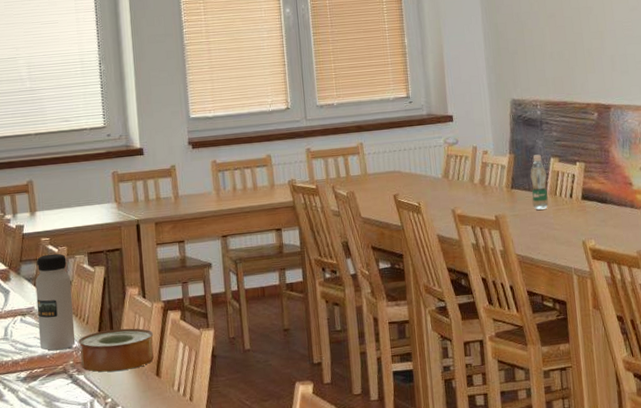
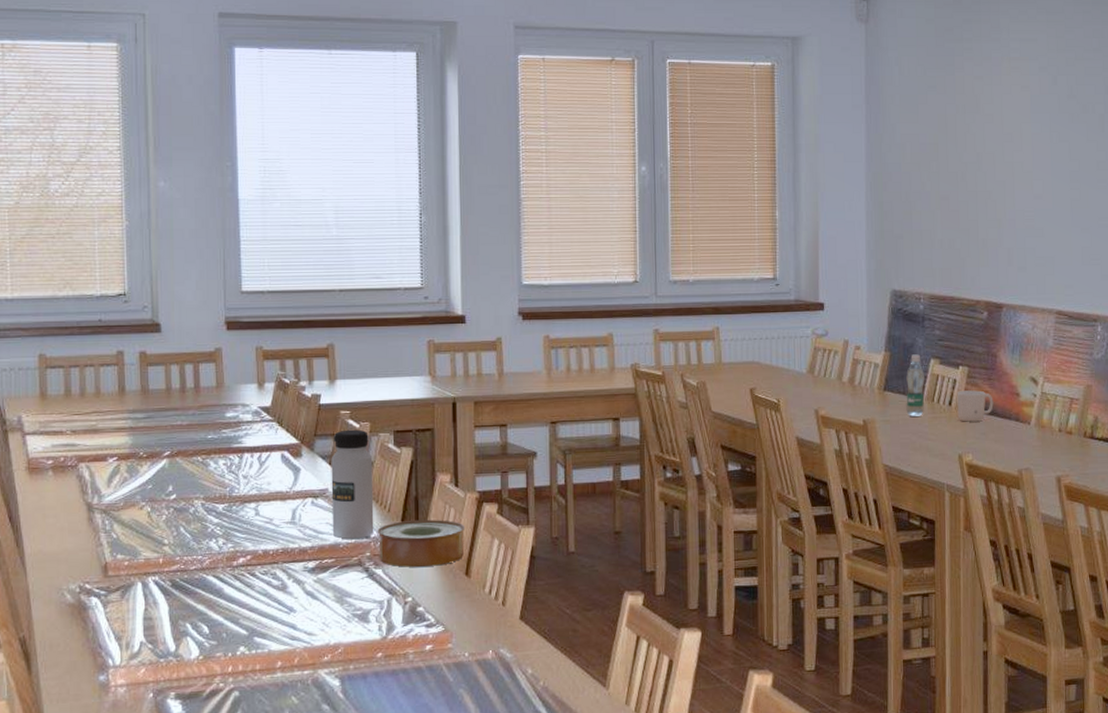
mug: none [576,182,610,212] -> present [957,390,994,422]

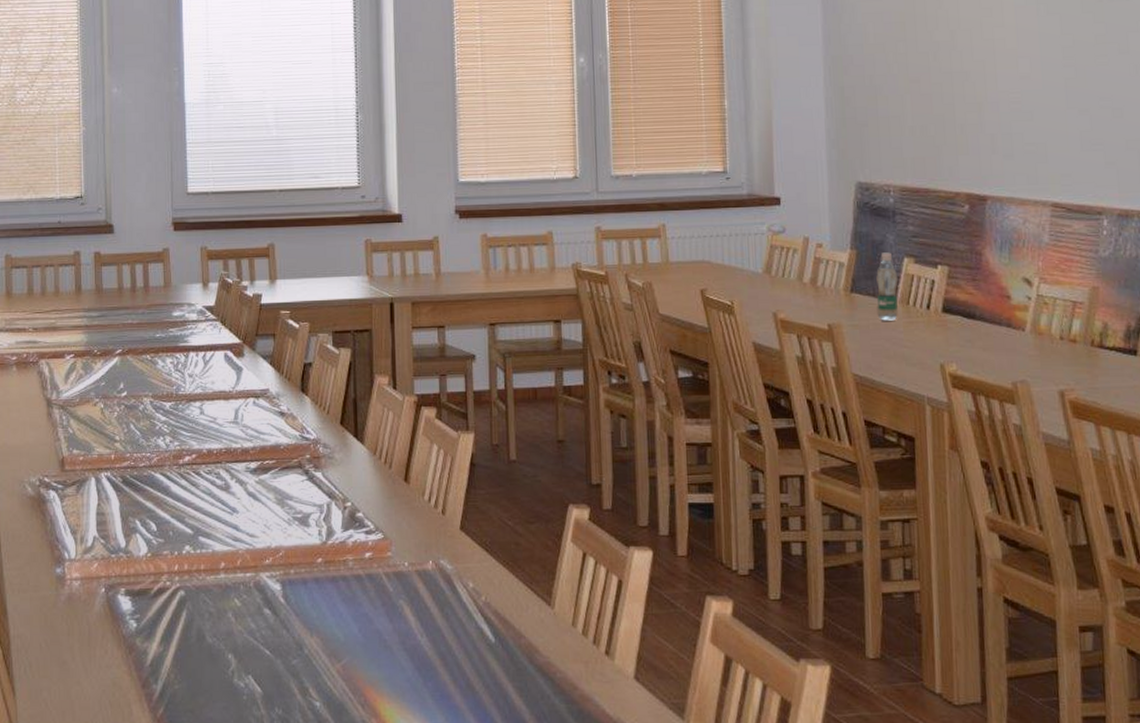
water bottle: present [331,429,374,540] -> none [272,329,314,441]
adhesive tape: present [377,520,466,567] -> none [316,423,404,471]
mug: present [957,390,994,422] -> none [936,292,980,328]

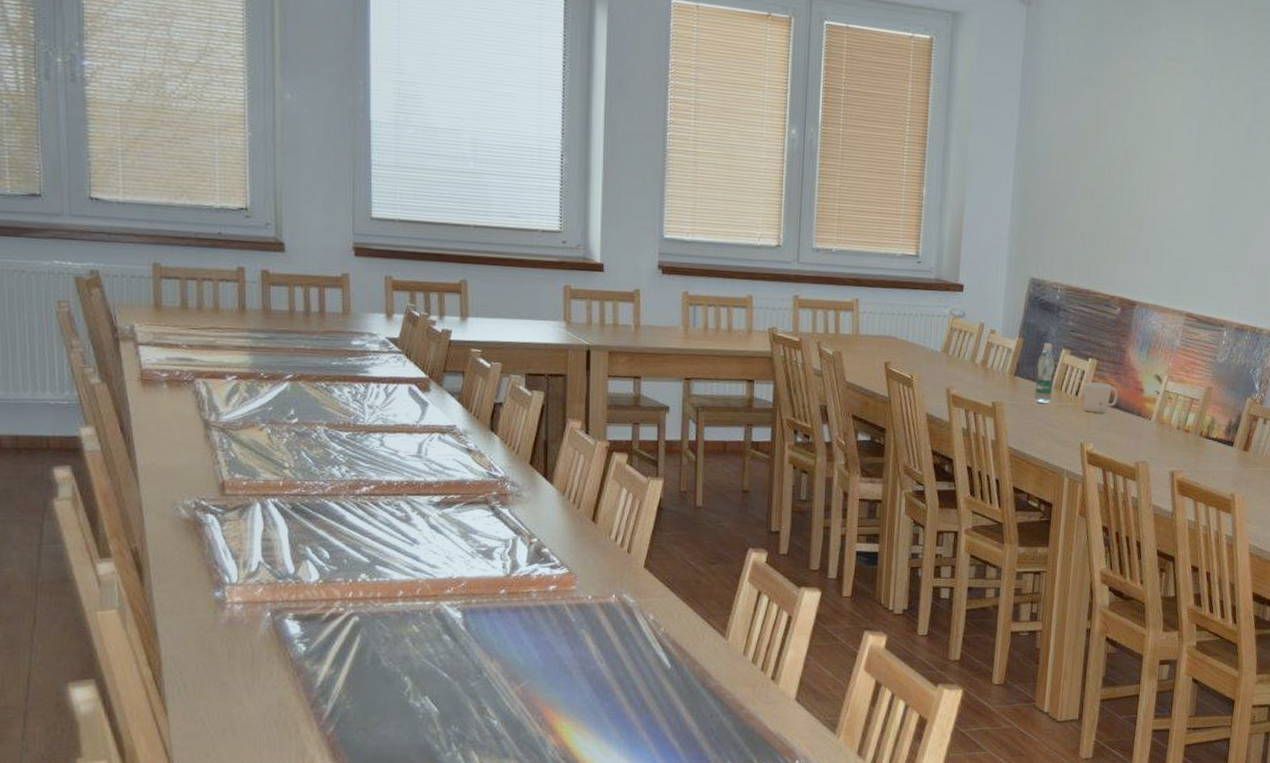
mug: none [936,292,980,328] -> present [1083,382,1118,413]

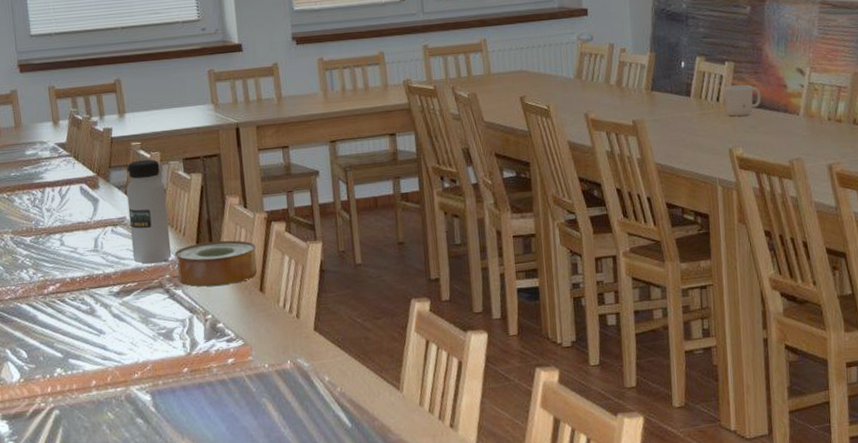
water bottle: none [459,368,503,478] -> present [126,159,172,264]
adhesive tape: none [504,463,594,510] -> present [174,240,257,287]
bottle: present [1034,343,1055,403] -> none [673,53,692,114]

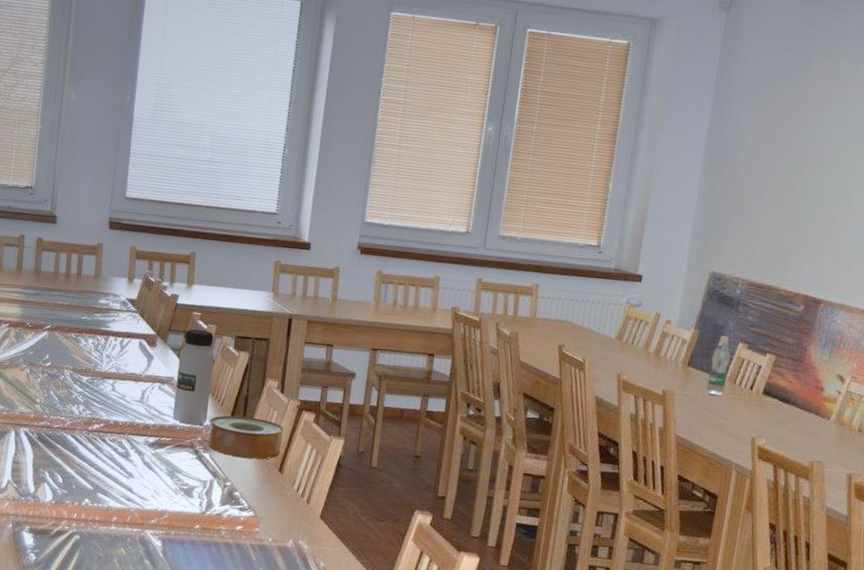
bottle: none [673,53,692,114] -> present [706,336,731,395]
mug: present [724,84,761,117] -> none [757,377,796,410]

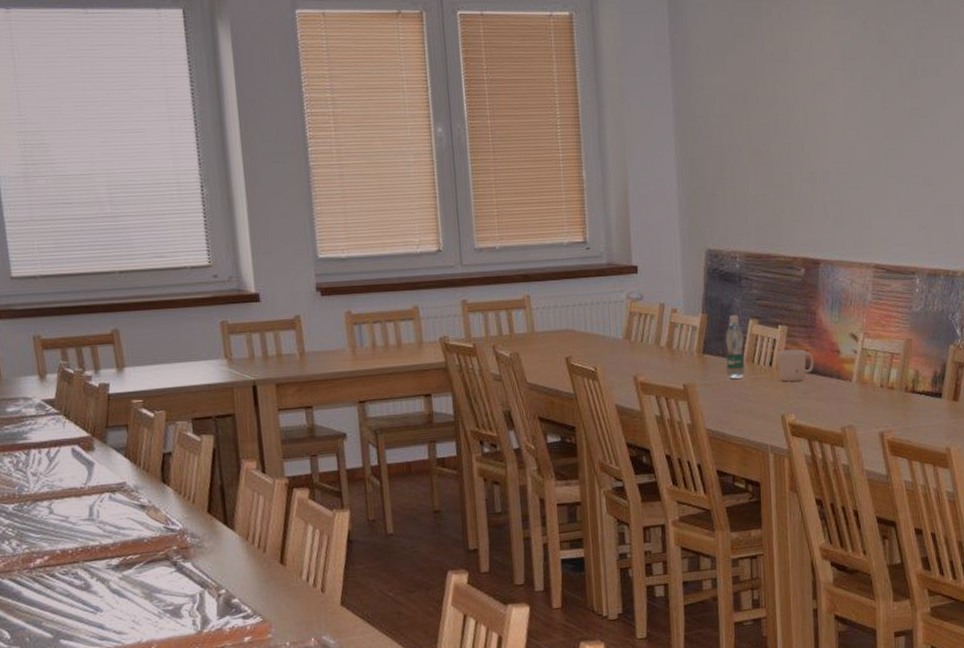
water bottle: present [172,329,215,425] -> none [126,418,180,534]
adhesive tape: present [208,415,285,459] -> none [182,508,277,559]
mug: none [757,377,796,410] -> present [777,349,815,382]

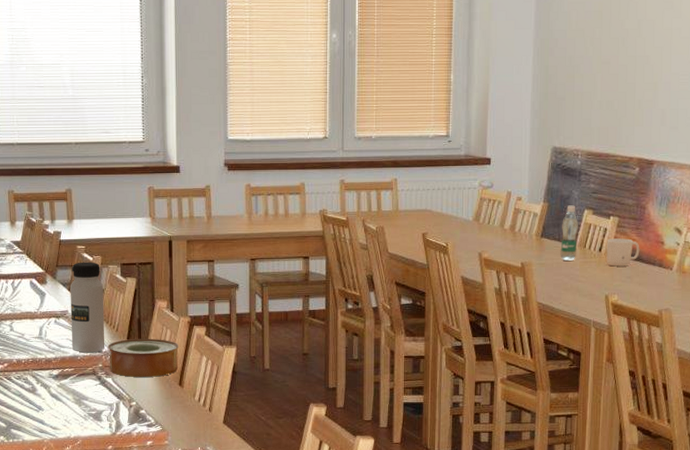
water bottle: none [126,418,180,534] -> present [70,262,105,353]
adhesive tape: none [182,508,277,559] -> present [107,339,179,377]

